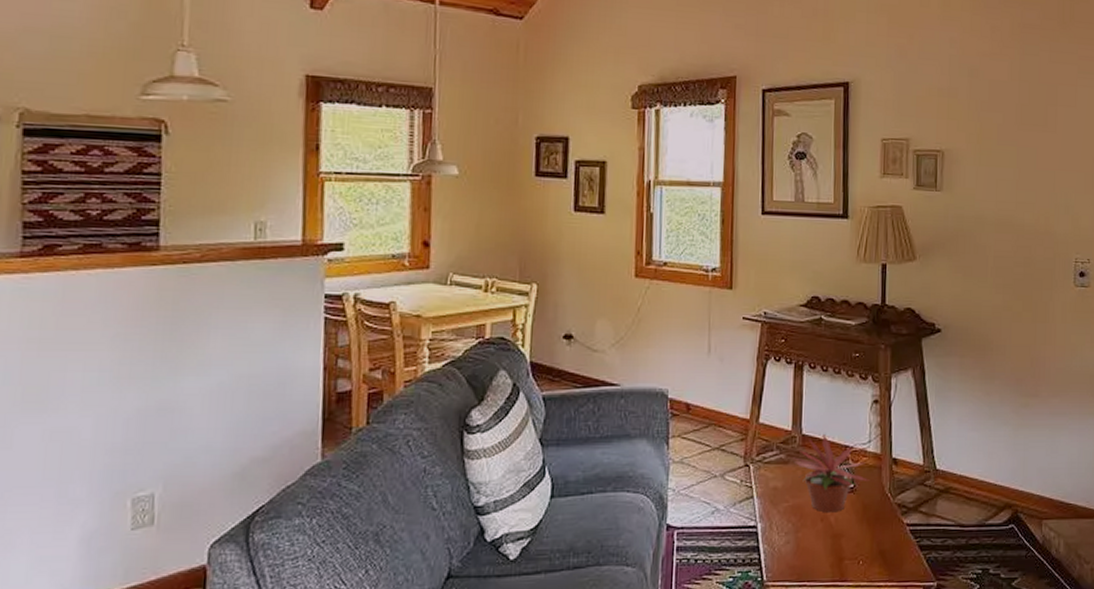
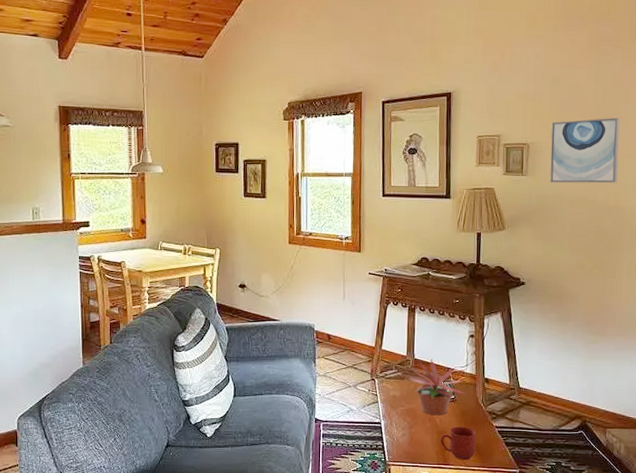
mug: none [836,526,882,574] -> present [440,427,476,461]
wall art: none [969,122,1048,203] -> present [549,117,620,184]

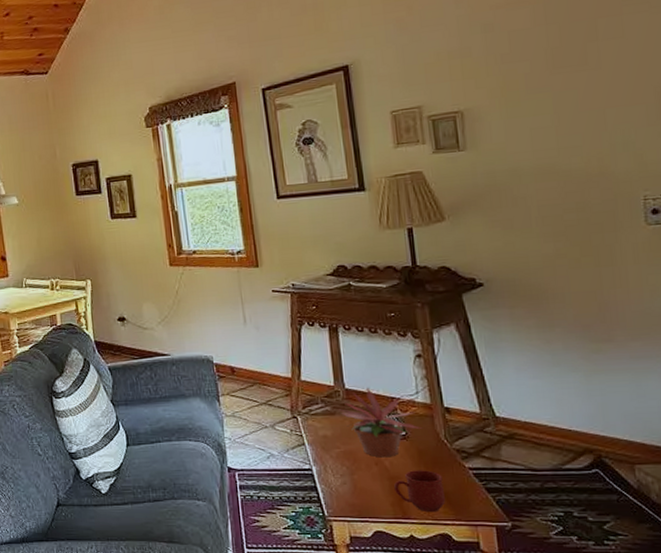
wall art: present [549,117,620,184] -> none [490,60,599,155]

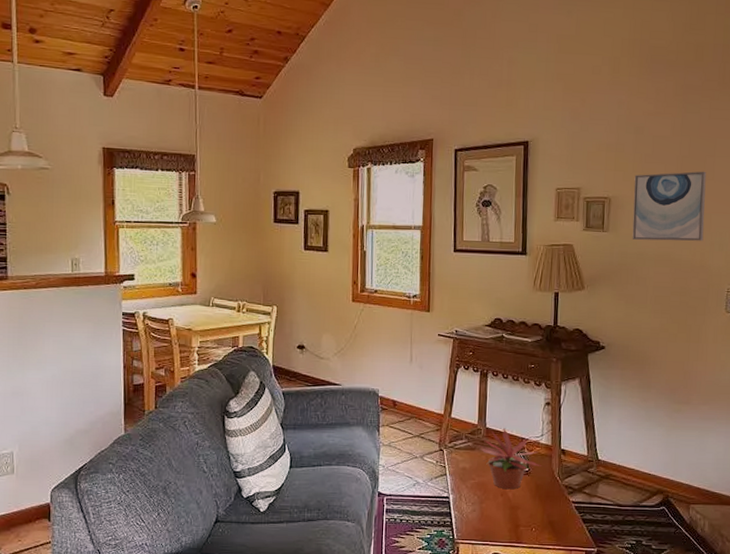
mug: present [394,470,446,513] -> none [513,502,552,538]
wall art: none [490,60,599,155] -> present [632,171,707,241]

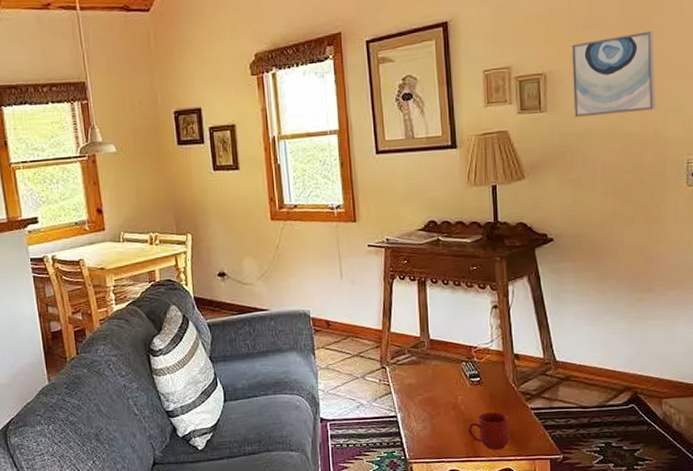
potted plant: present [477,427,542,490] -> none [421,337,495,402]
mug: none [513,502,552,538] -> present [468,412,511,451]

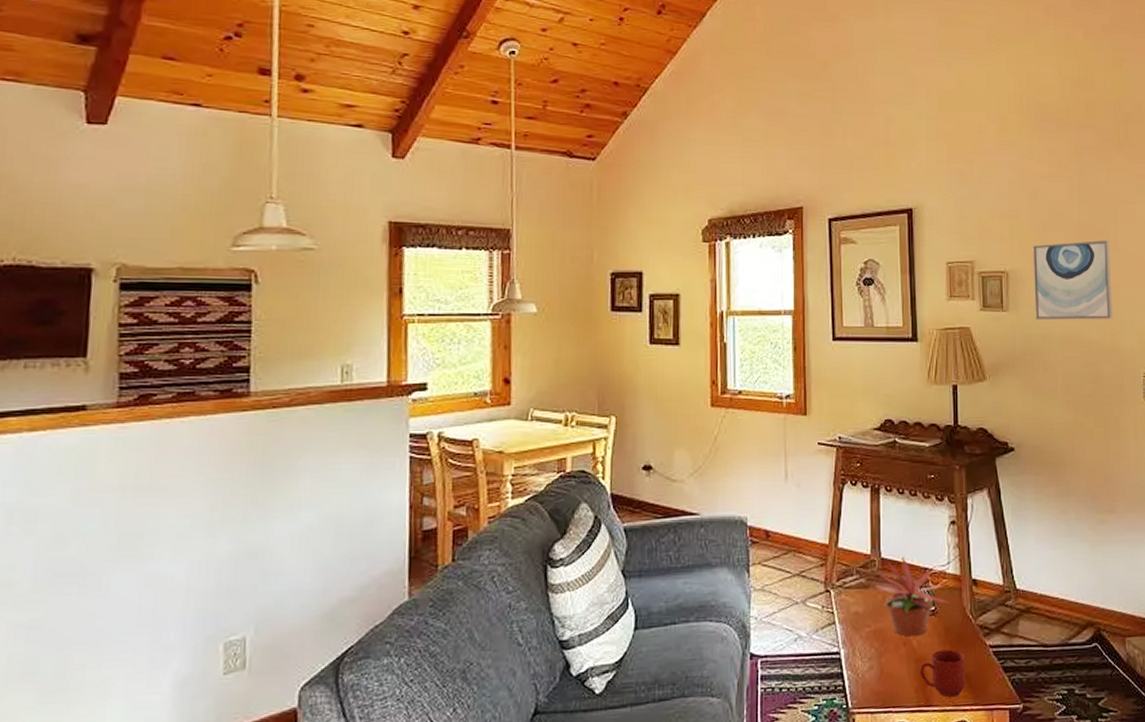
potted plant: none [421,337,495,402] -> present [871,556,951,637]

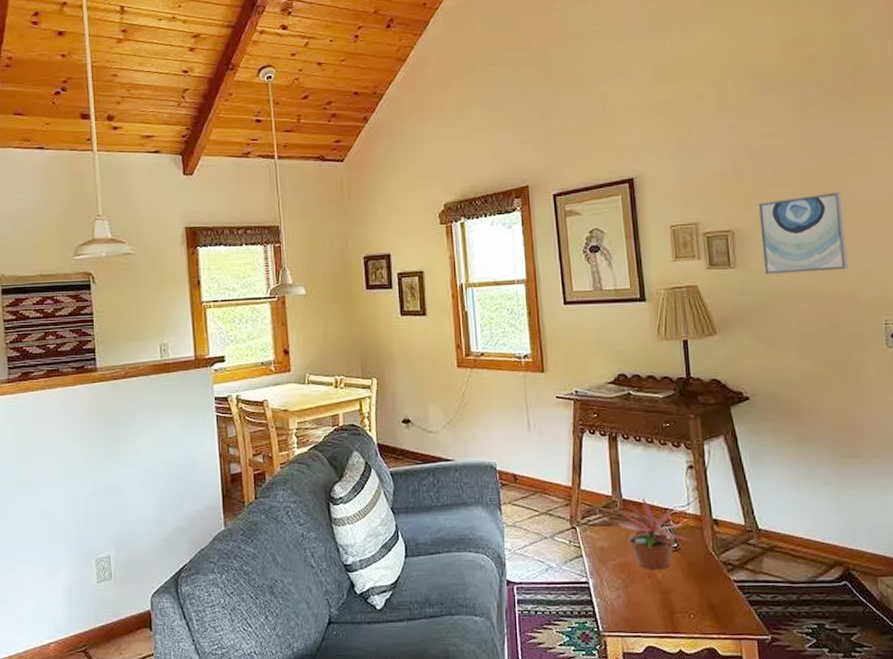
mug: present [920,649,967,698] -> none [666,583,713,627]

